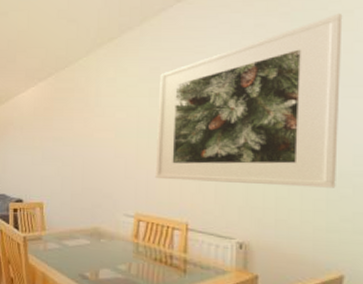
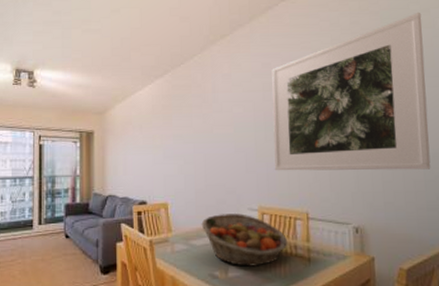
fruit basket: none [75,217,164,272] -> present [201,212,288,267]

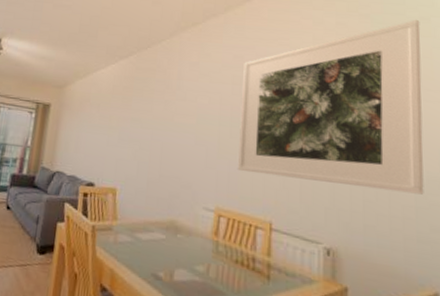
fruit basket: present [201,212,288,267] -> none [149,208,246,275]

